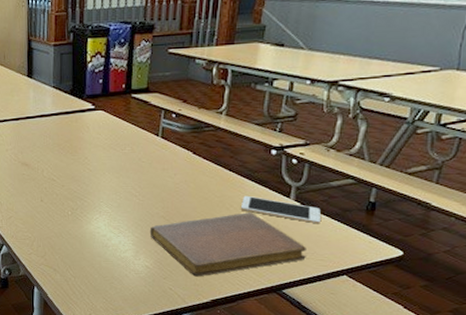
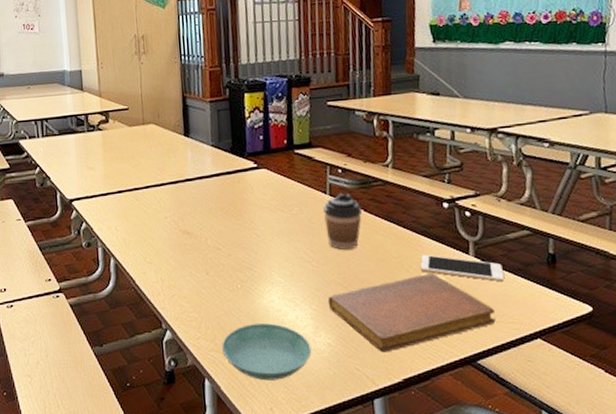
saucer: none [51,245,131,292] -> present [222,323,312,381]
coffee cup: none [154,136,192,187] -> present [323,193,363,250]

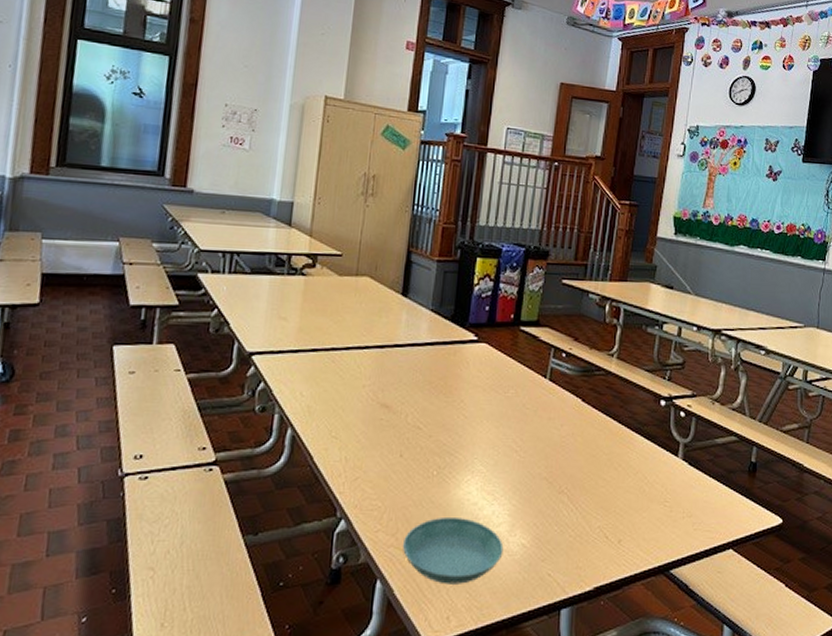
coffee cup: present [323,193,363,250] -> none [539,379,581,441]
notebook: present [327,273,496,353] -> none [529,474,694,557]
cell phone: present [420,254,504,282] -> none [629,452,707,488]

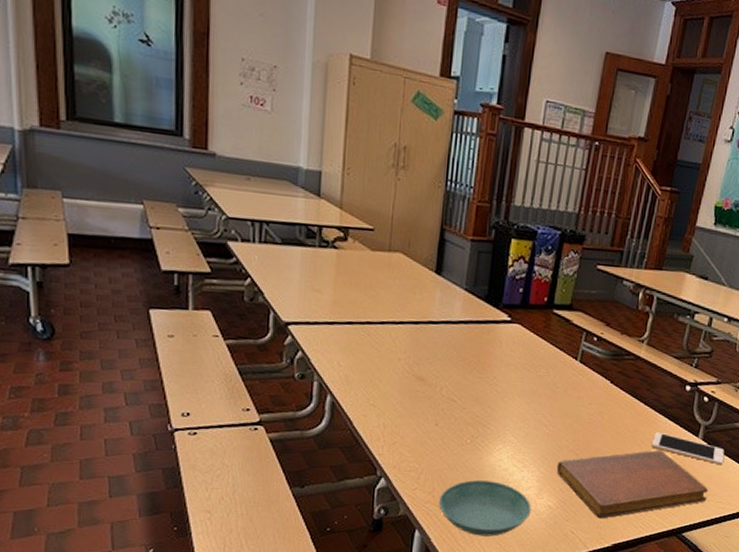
notebook: none [529,474,694,557] -> present [556,450,708,519]
cell phone: none [629,452,707,488] -> present [651,431,724,465]

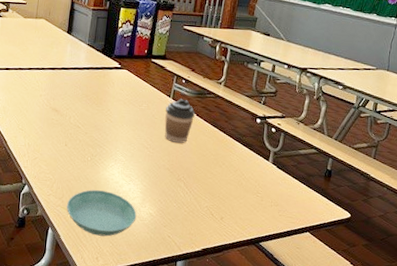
notebook: present [556,450,708,519] -> none [155,171,280,227]
coffee cup: none [569,361,610,418] -> present [164,98,196,143]
cell phone: present [651,431,724,465] -> none [230,155,291,186]

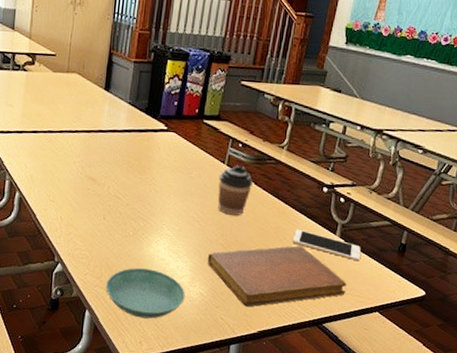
notebook: none [155,171,280,227] -> present [207,245,346,307]
cell phone: none [230,155,291,186] -> present [292,229,361,262]

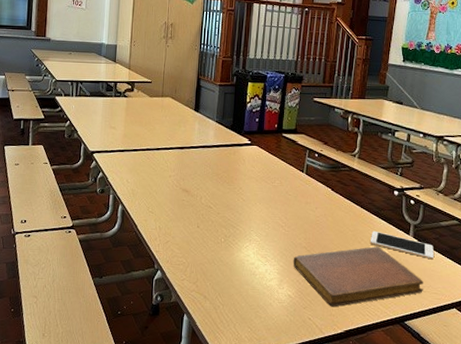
saucer: present [106,268,185,319] -> none [202,272,275,321]
coffee cup: present [218,165,254,215] -> none [299,173,330,220]

